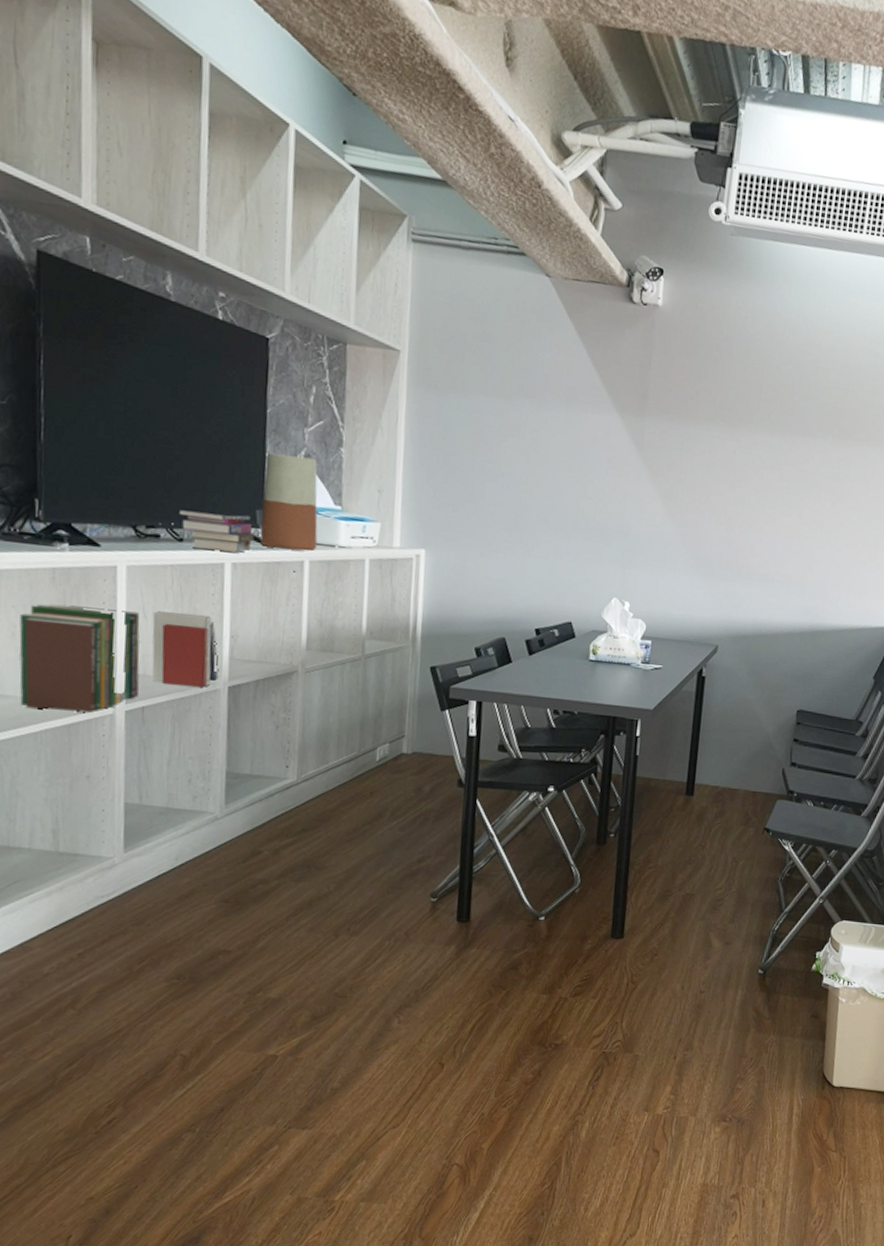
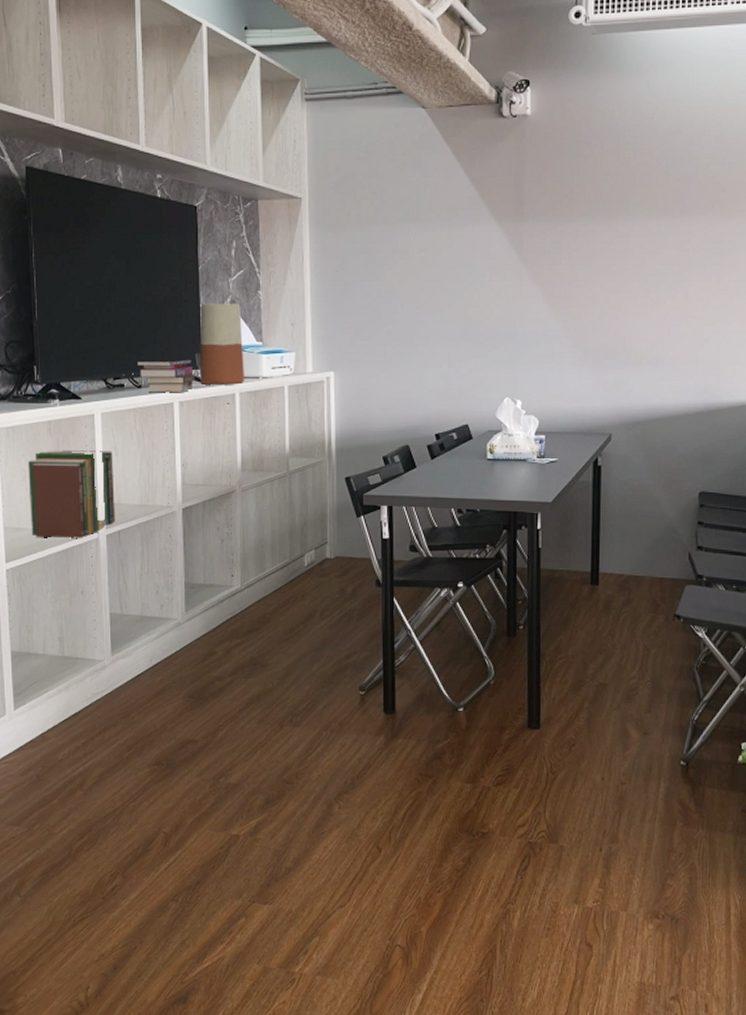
books: present [152,611,219,687] -> none [122,449,174,510]

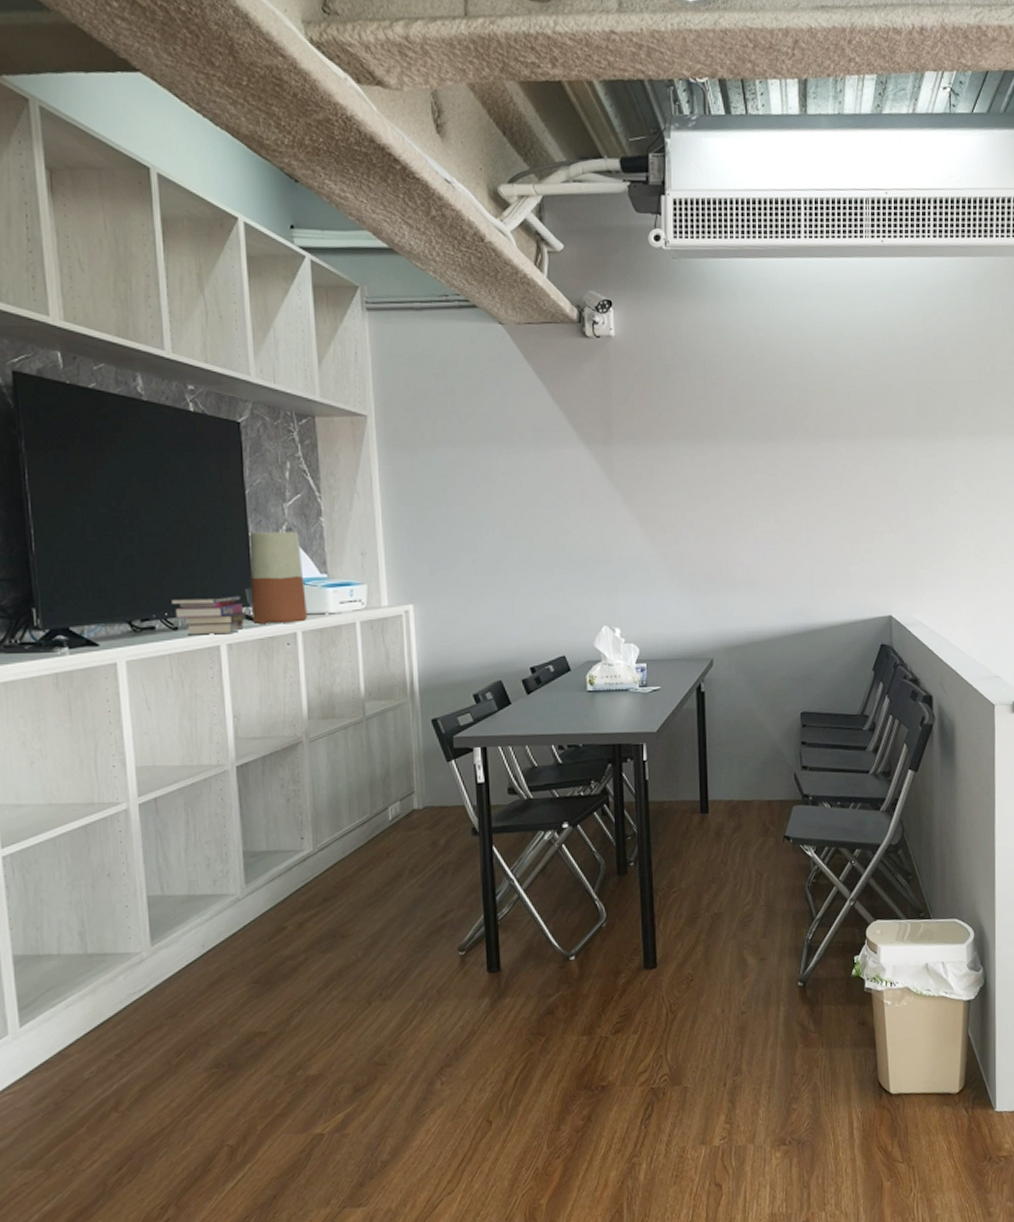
books: present [28,450,115,538] -> none [28,705,149,814]

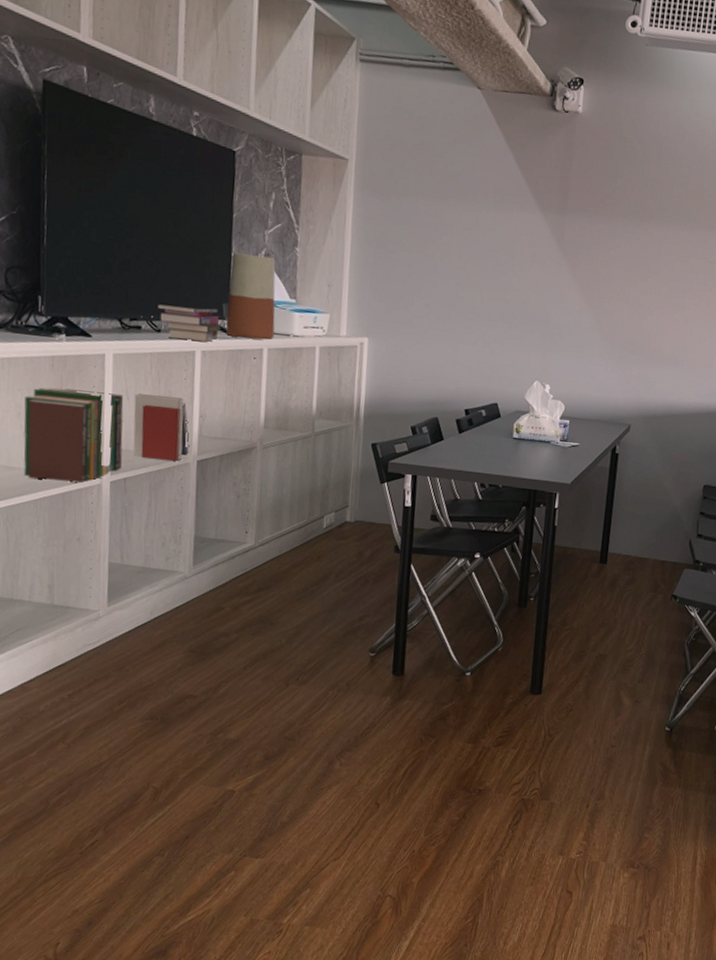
books: none [28,705,149,814] -> present [23,387,124,483]
books: none [156,700,226,772] -> present [133,394,189,461]

